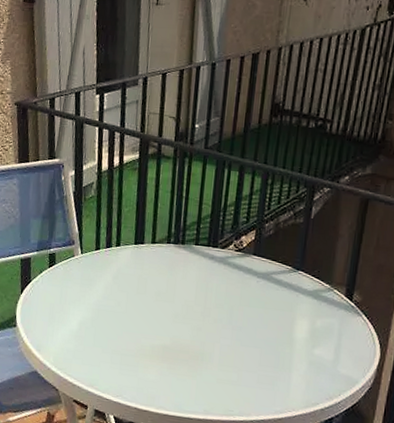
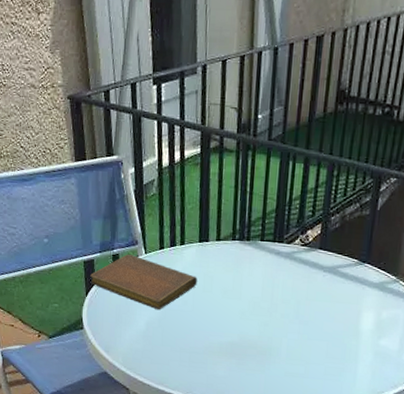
notebook: none [26,253,132,311] -> present [90,253,198,310]

